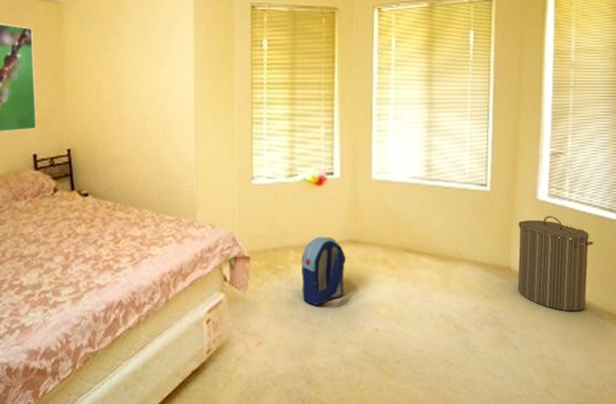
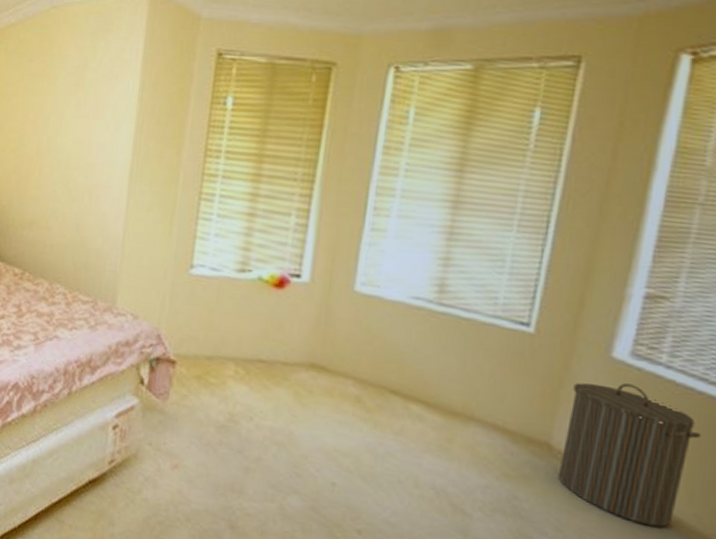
backpack: present [302,237,346,306] -> none [237,352,304,438]

